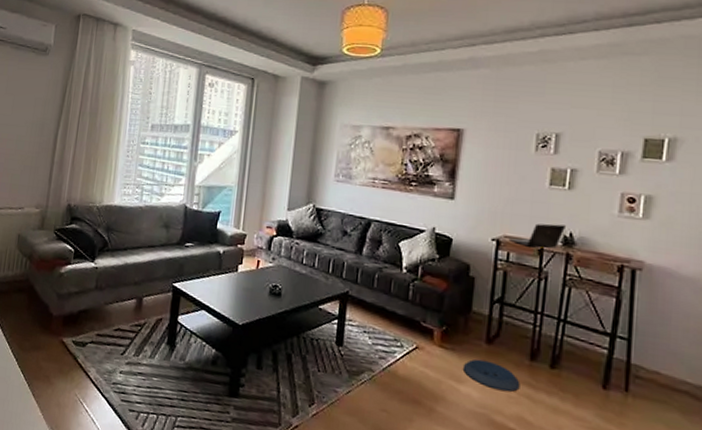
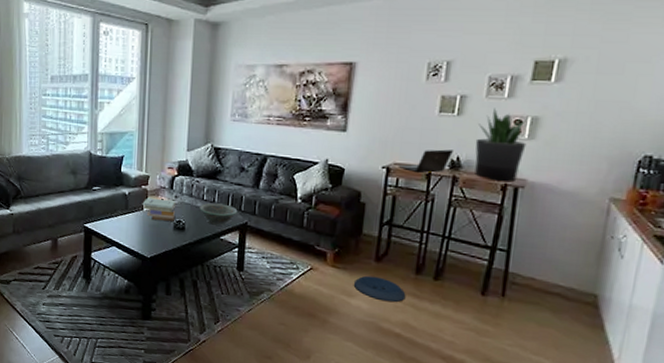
books: none [237,258,274,286] -> present [142,198,177,221]
decorative bowl: none [298,267,339,294] -> present [199,203,238,226]
planter: none [588,184,642,263] -> present [475,108,527,181]

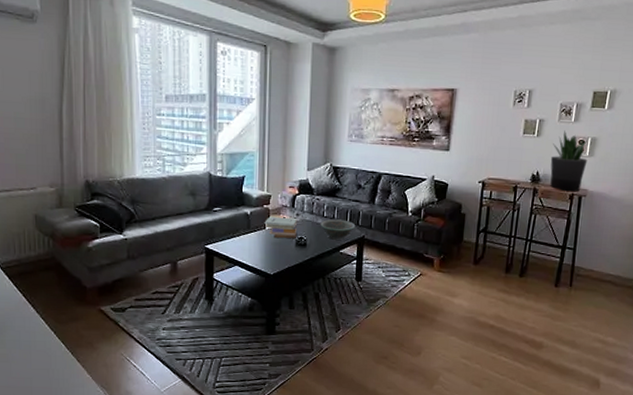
robot vacuum: present [353,275,406,303] -> none [456,277,498,299]
laptop: present [398,149,453,173] -> none [491,165,534,186]

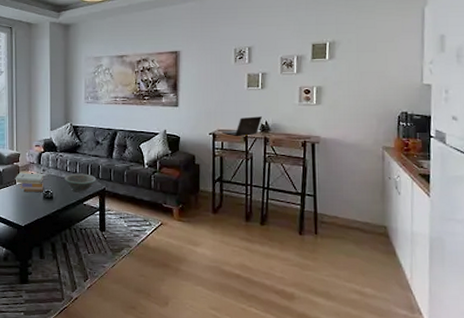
laptop: none [491,165,534,186] -> present [221,116,262,136]
planter: present [550,130,588,191] -> none [277,81,316,138]

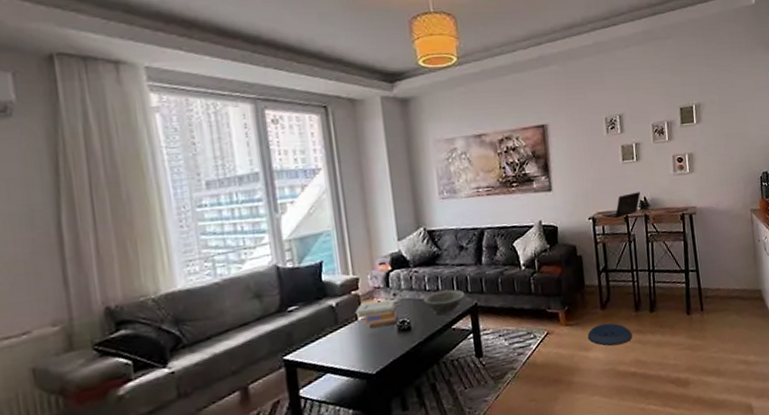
robot vacuum: none [197,226,240,248] -> present [587,323,633,346]

